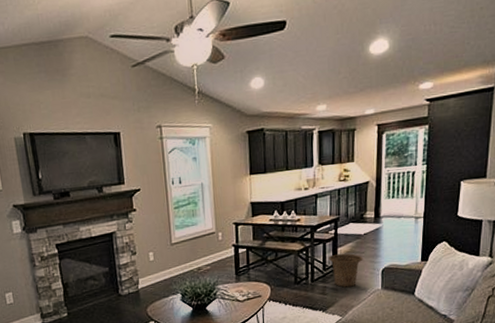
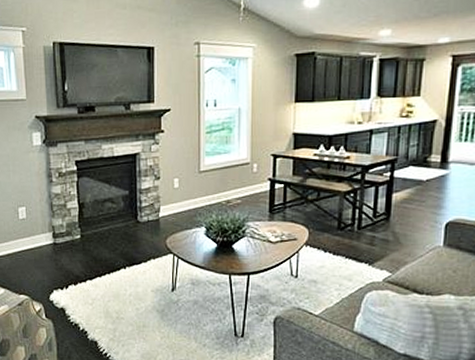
basket: present [329,253,363,288] -> none [381,200,423,240]

